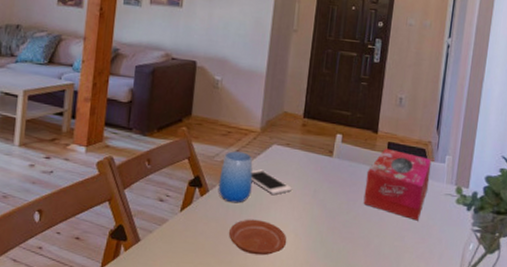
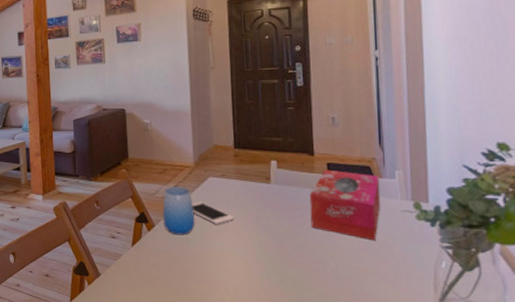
plate: present [229,219,287,256] -> none [180,249,238,284]

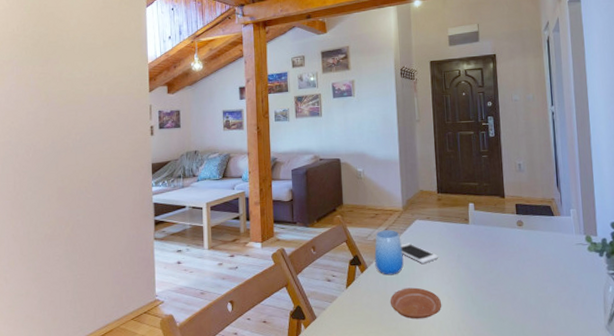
plate: none [180,249,238,284] -> present [390,287,442,319]
tissue box: present [309,169,381,241] -> none [501,210,560,272]

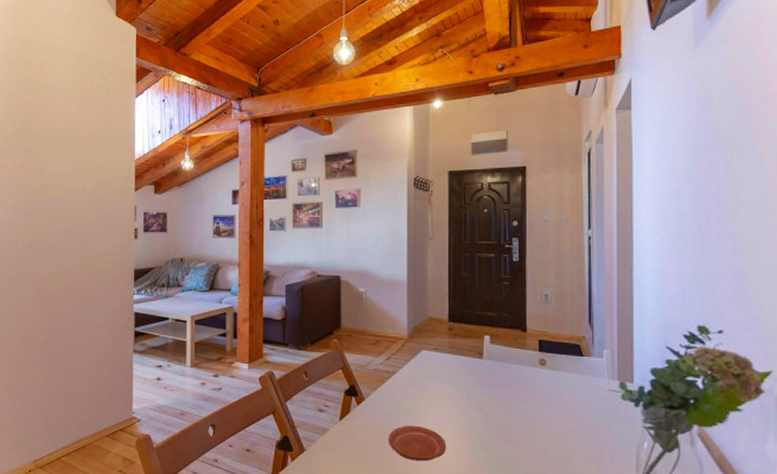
cup: present [374,230,404,276] -> none [373,359,406,410]
cell phone: present [400,243,439,263] -> none [403,375,447,399]

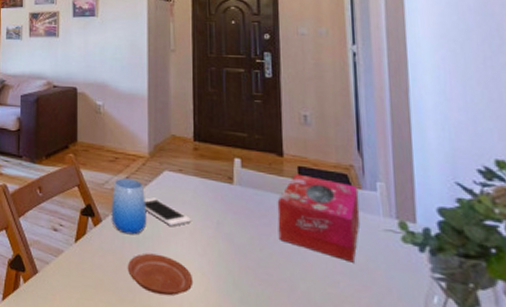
cup: none [373,359,406,410] -> present [111,178,147,235]
cell phone: none [403,375,447,399] -> present [144,197,192,226]
tissue box: none [520,346,589,420] -> present [277,173,360,263]

